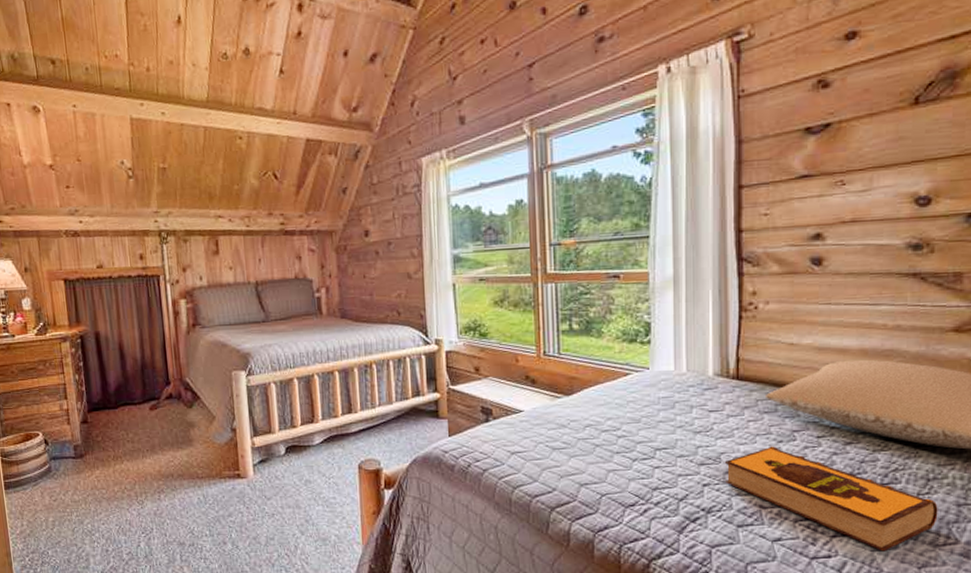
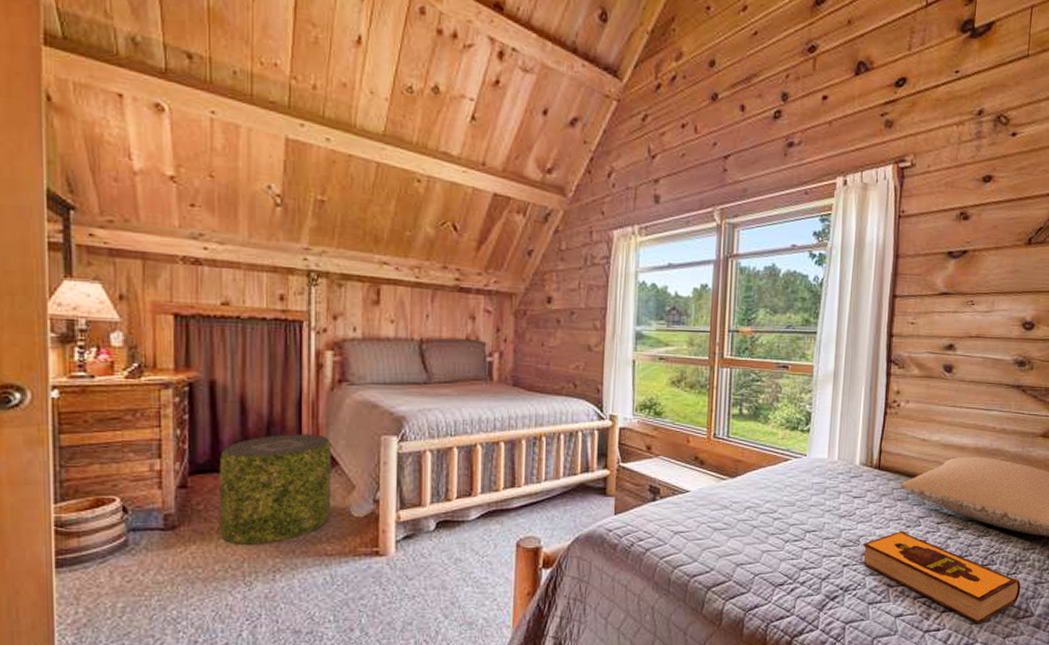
pouf: none [109,373,198,470] -> present [219,434,332,545]

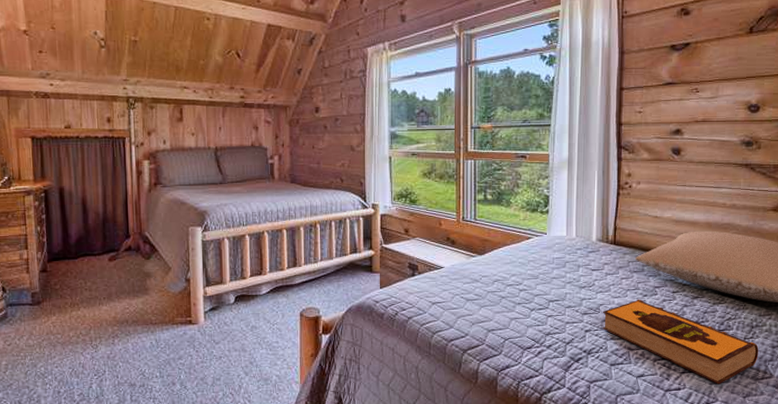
pouf: present [219,434,332,545] -> none [69,227,154,316]

